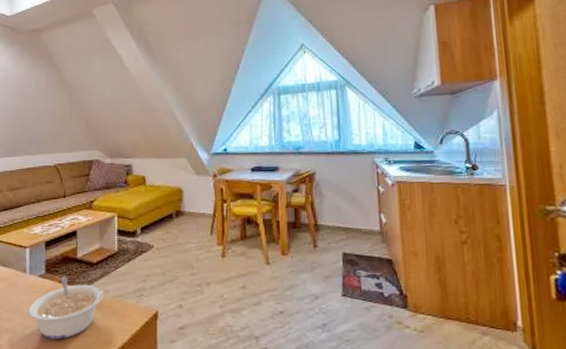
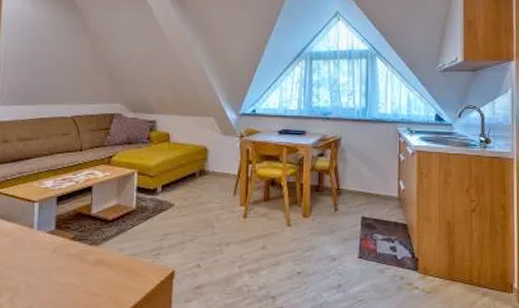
legume: present [28,277,103,340] -> none [34,234,118,299]

